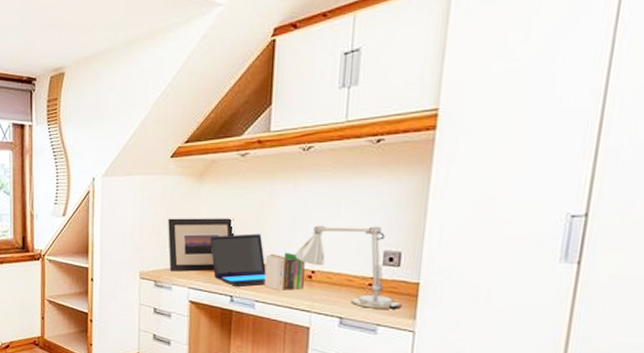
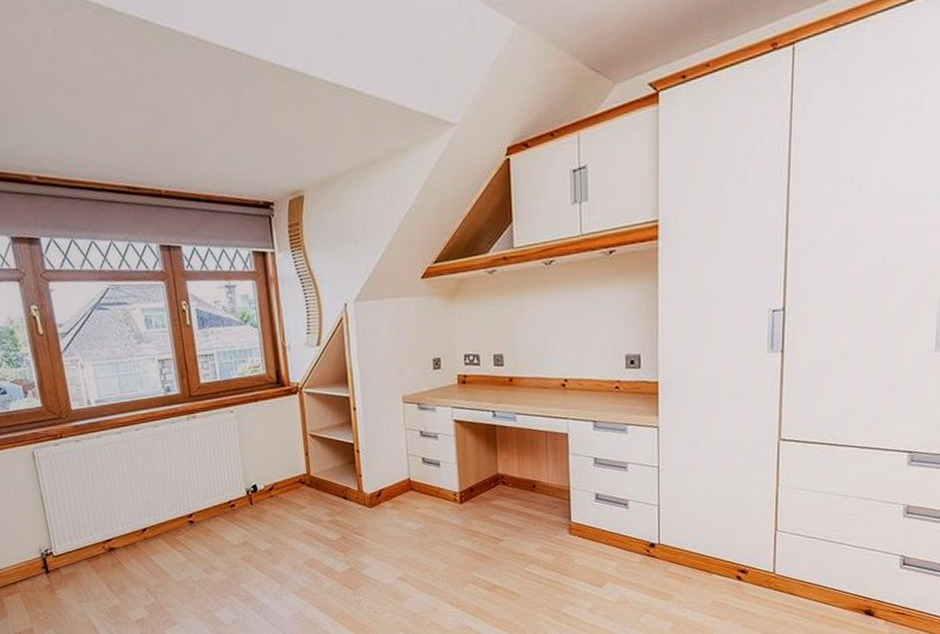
picture frame: present [167,218,235,272] -> none [424,335,491,393]
laptop: present [209,233,266,287] -> none [467,348,524,401]
books: present [264,252,305,292] -> none [521,363,559,402]
desk lamp: present [293,225,402,310] -> none [547,332,646,410]

